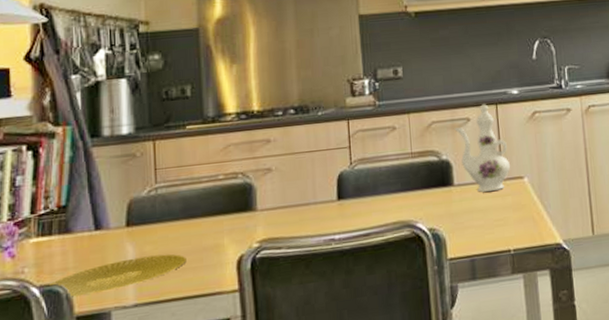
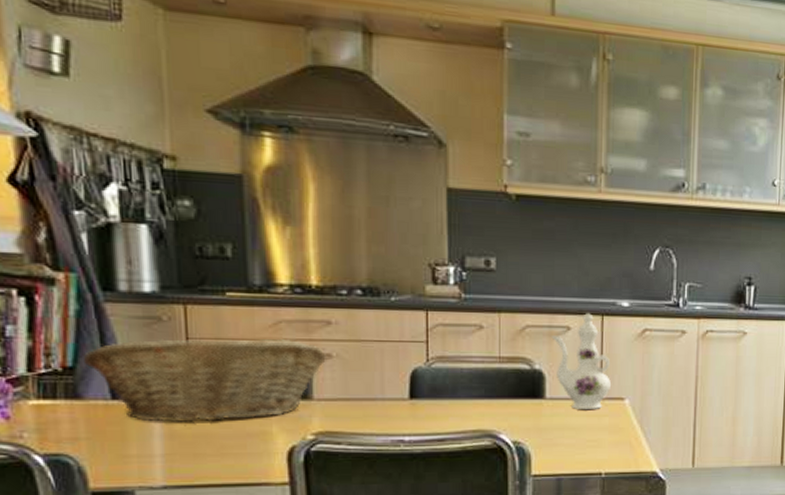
plate: present [47,254,187,296] -> none [53,435,227,469]
fruit basket: none [74,160,267,246] -> present [83,339,326,422]

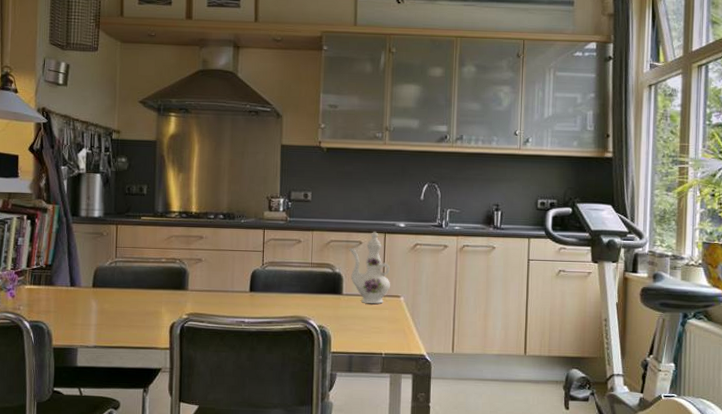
fruit basket: present [83,339,326,422] -> none [57,247,198,304]

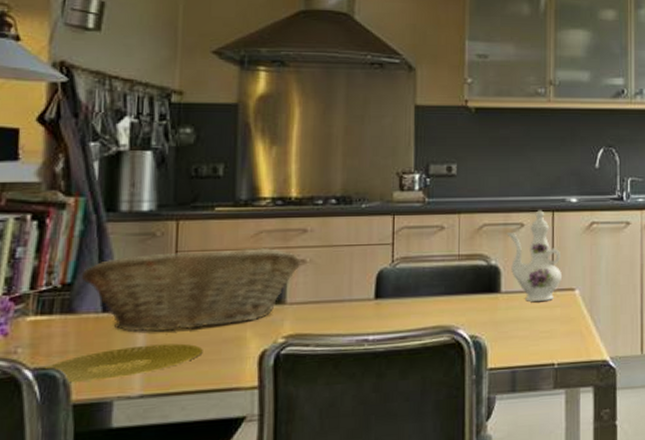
plate: none [35,311,134,333] -> present [42,343,203,382]
fruit basket: none [57,247,198,304] -> present [81,248,300,332]

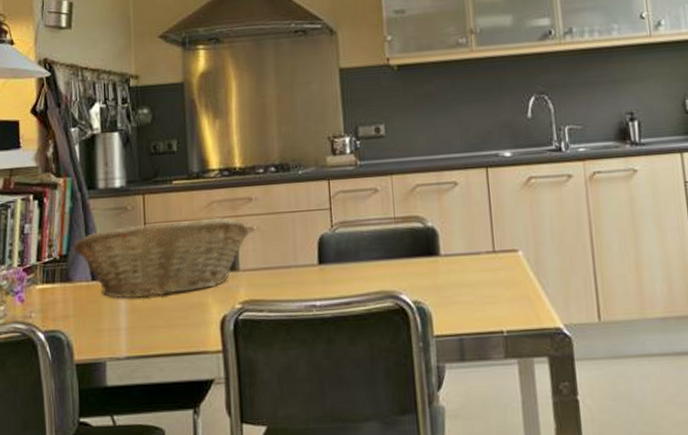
plate: present [42,343,203,382] -> none [51,309,173,343]
ewer: present [506,210,563,302] -> none [440,167,504,265]

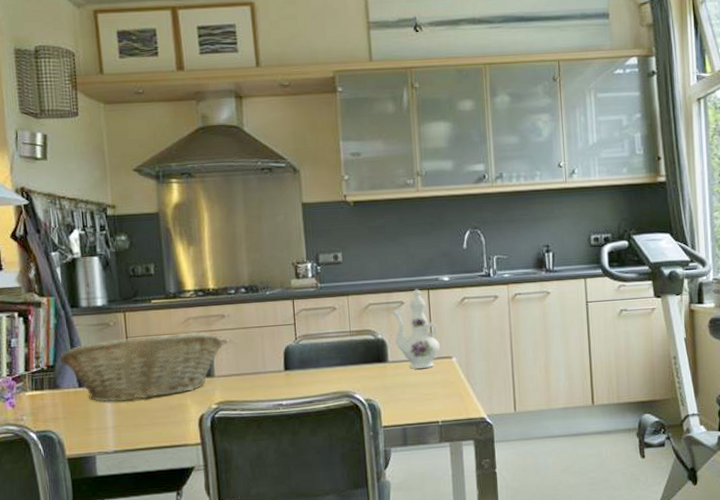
ewer: none [440,167,504,265] -> present [389,289,441,369]

